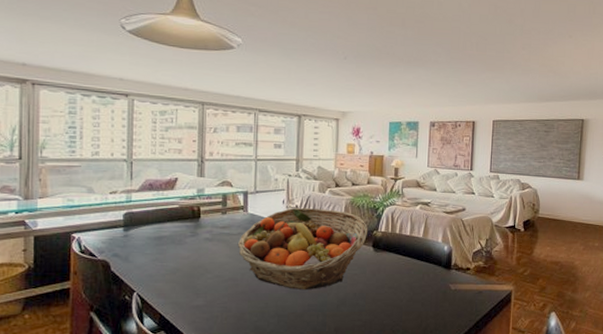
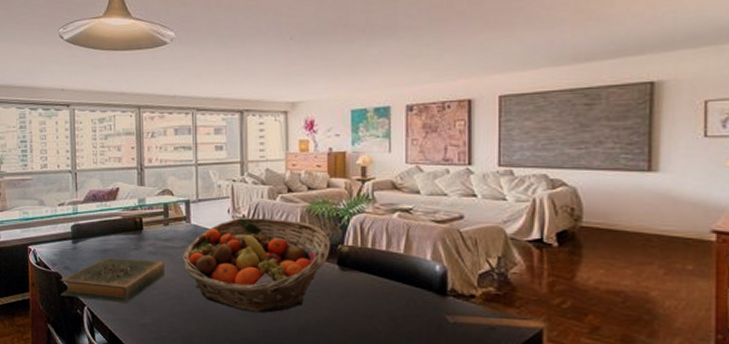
hardback book: none [107,244,220,287] -> present [60,257,165,303]

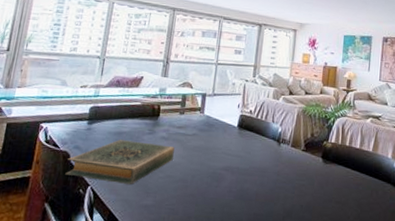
fruit basket: present [181,217,331,313] -> none [191,112,319,198]

